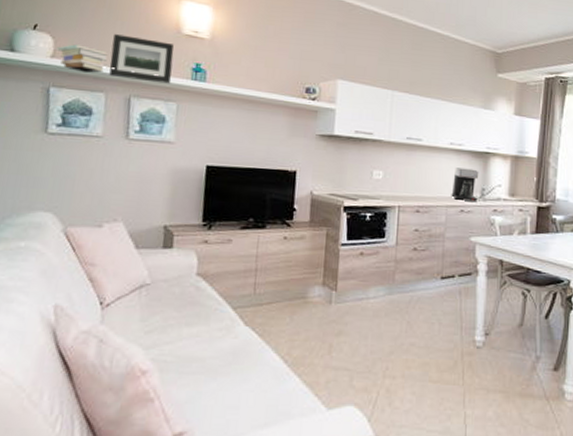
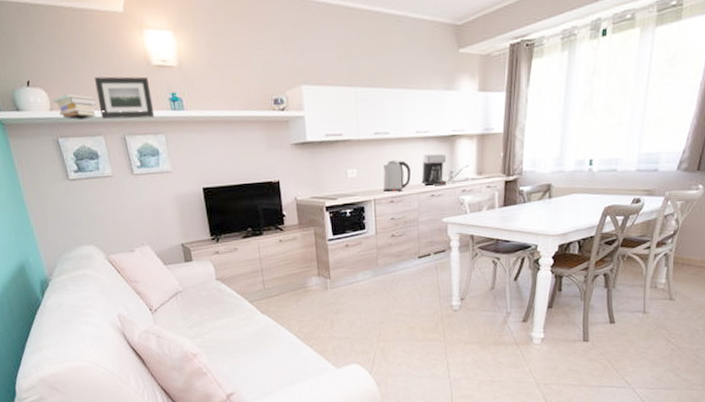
kettle: none [410,167,441,202] -> present [383,160,411,193]

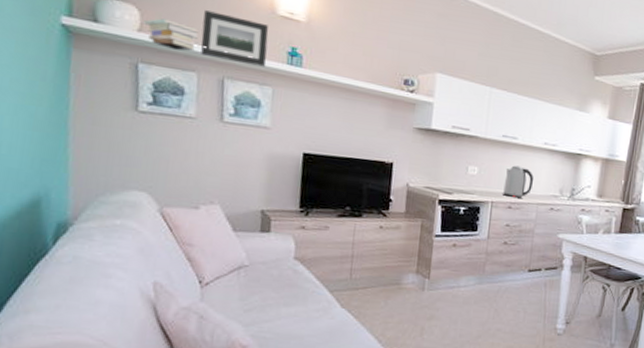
coffee maker: present [421,154,447,186] -> none [542,167,571,202]

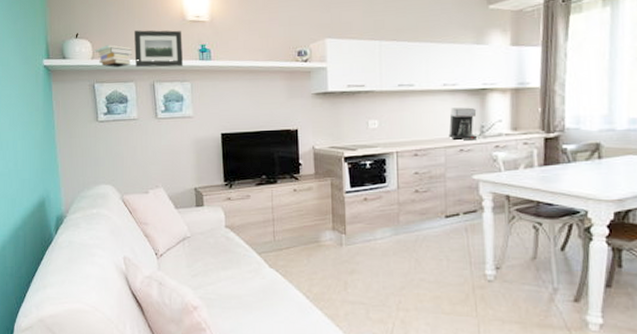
kettle: present [503,165,533,199] -> none [406,112,437,145]
coffee maker: none [542,167,571,202] -> present [448,107,478,141]

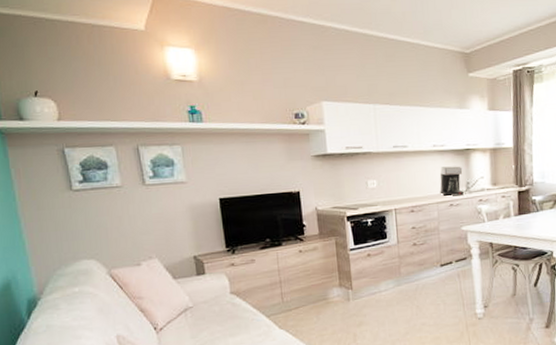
books: present [94,45,132,68] -> none [60,104,109,130]
picture frame: present [134,30,184,68] -> none [110,89,172,130]

